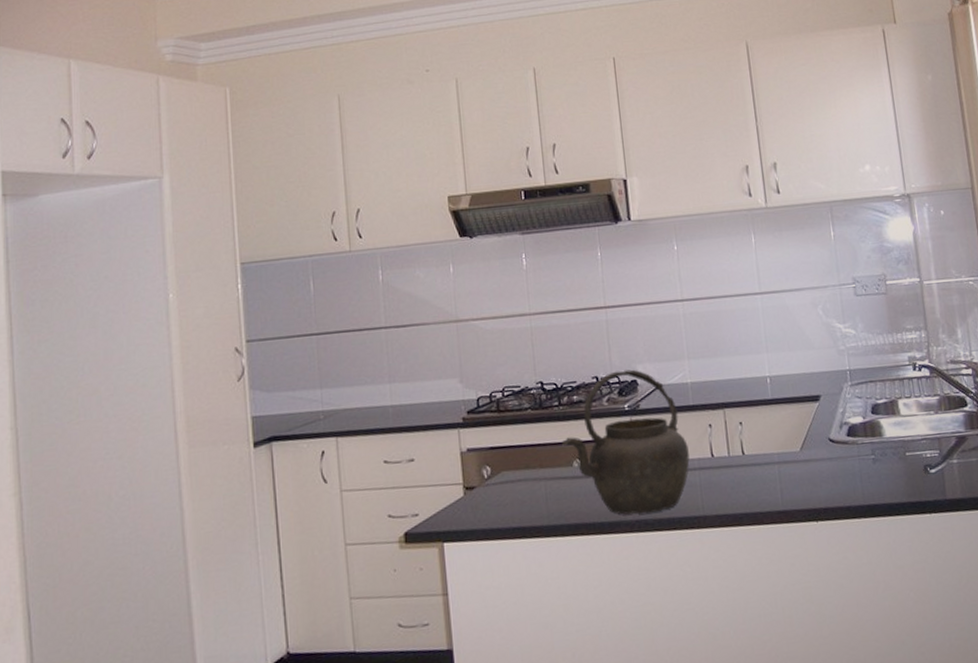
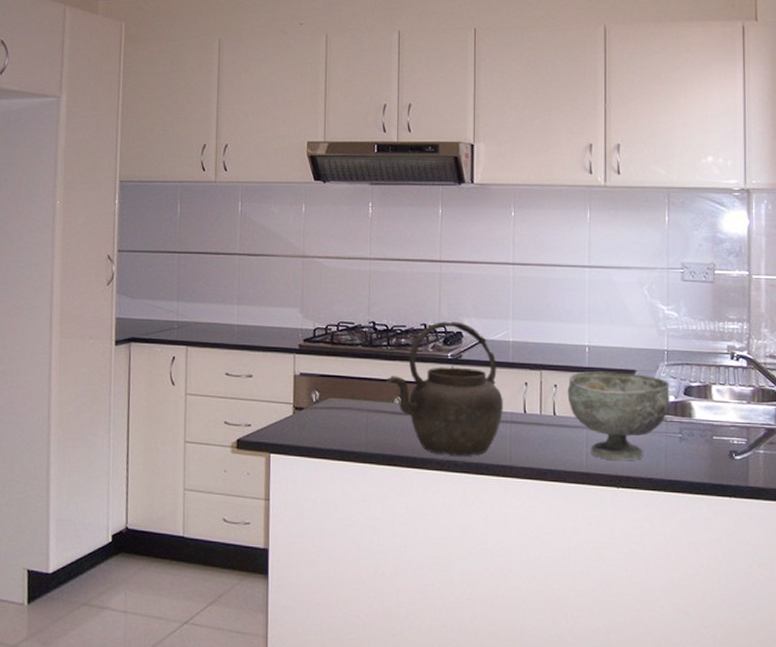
bowl: none [753,398,859,494] -> present [567,371,670,461]

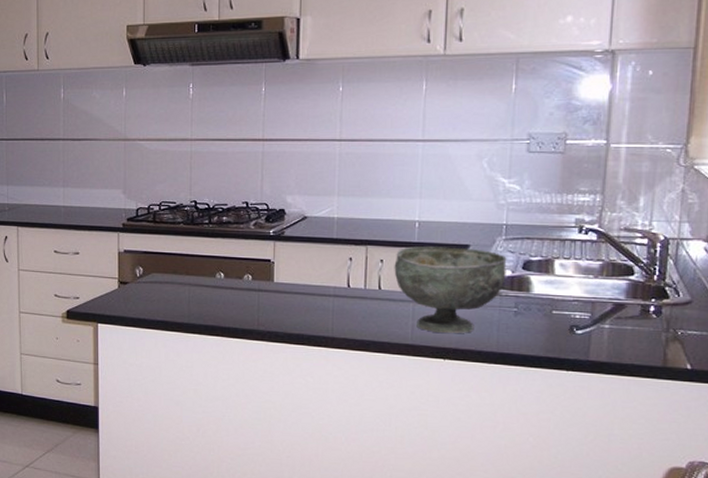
kettle: present [386,321,503,456] -> none [208,199,326,327]

